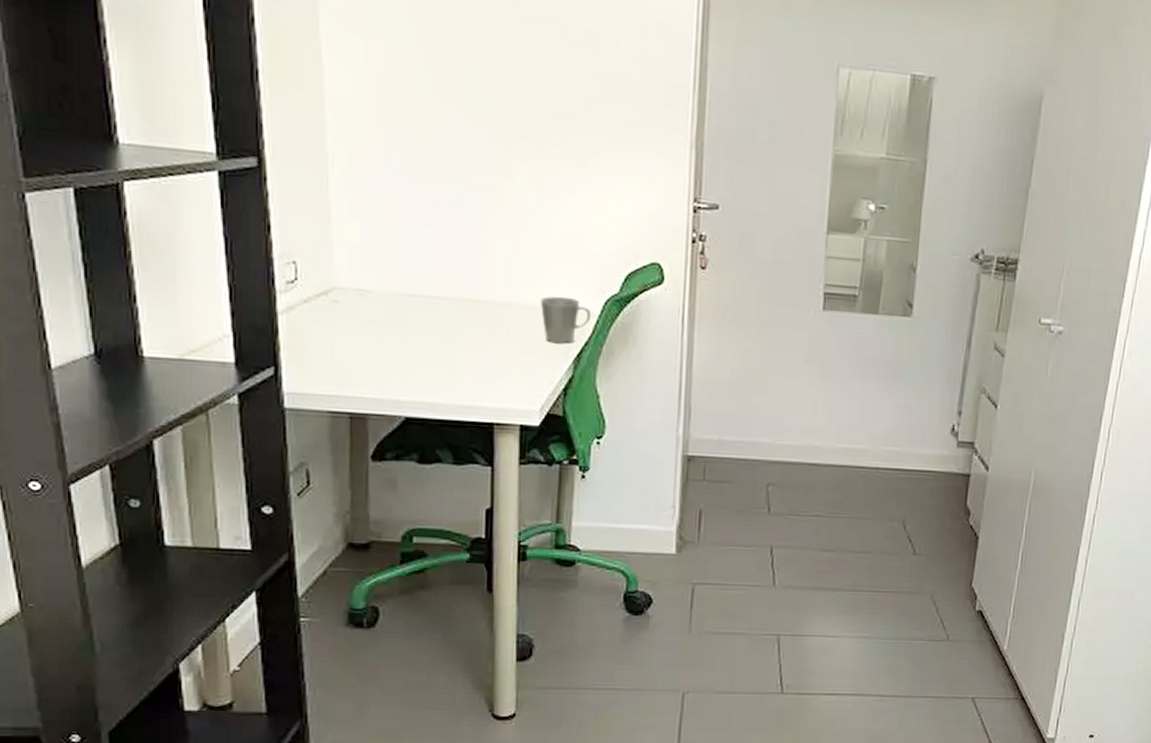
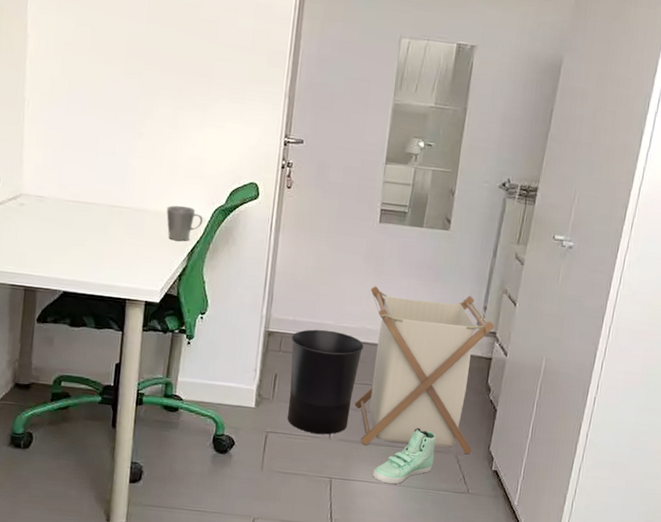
waste bin: none [717,450,811,581] -> present [287,329,364,435]
laundry basket: none [803,391,972,594] -> present [355,286,495,455]
sneaker: none [829,565,906,637] -> present [372,427,436,484]

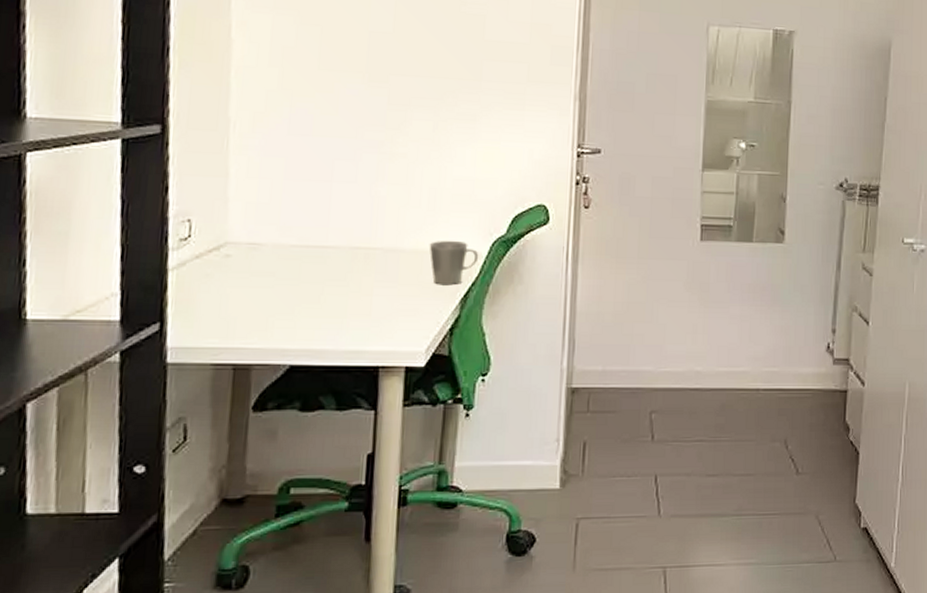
waste bin: present [287,329,364,435] -> none [601,378,693,512]
laundry basket: present [355,286,495,455] -> none [687,317,847,519]
sneaker: present [372,427,436,484] -> none [716,486,791,564]

